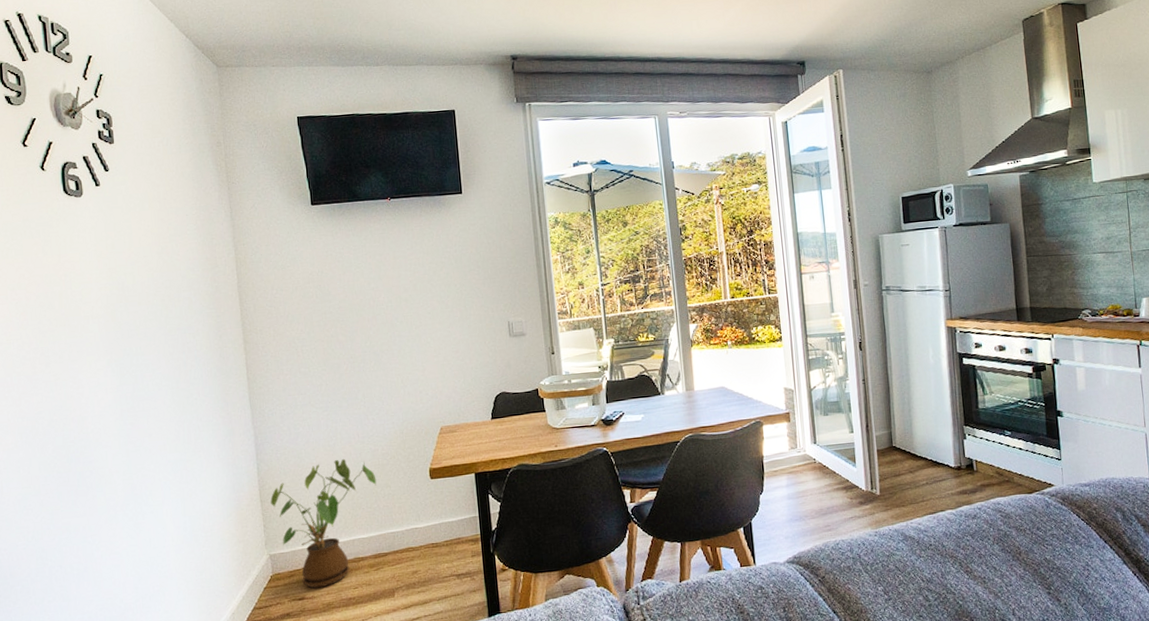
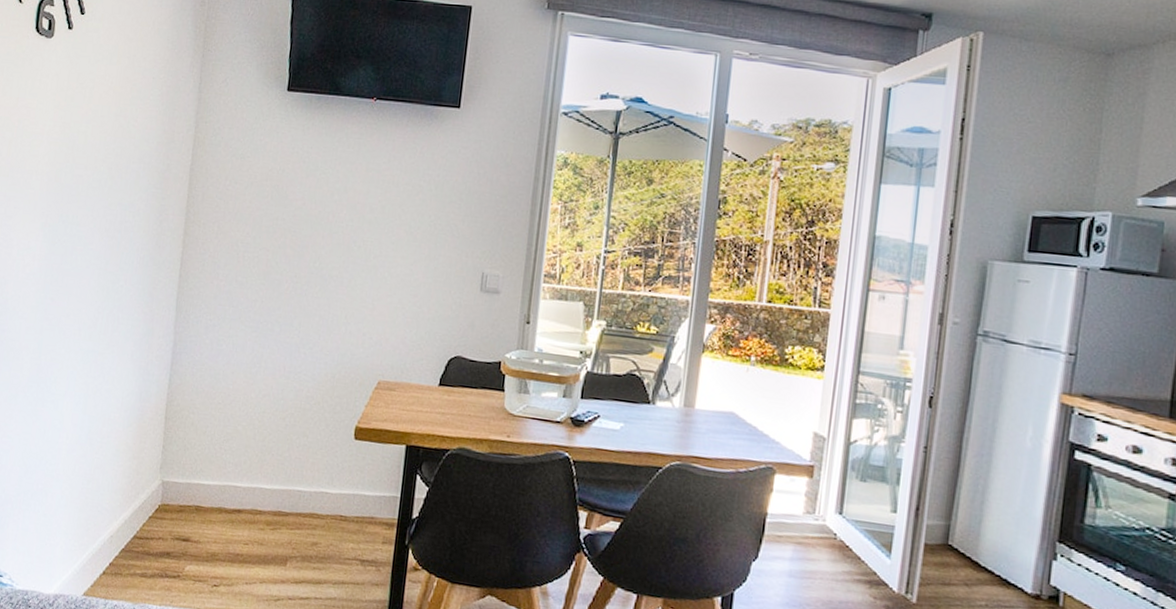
house plant: present [270,458,377,589] -> none [175,391,294,534]

